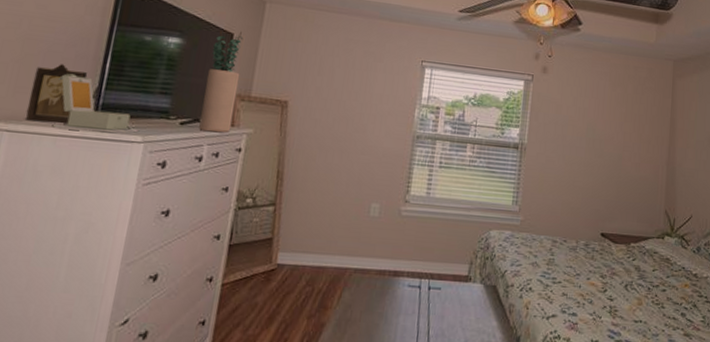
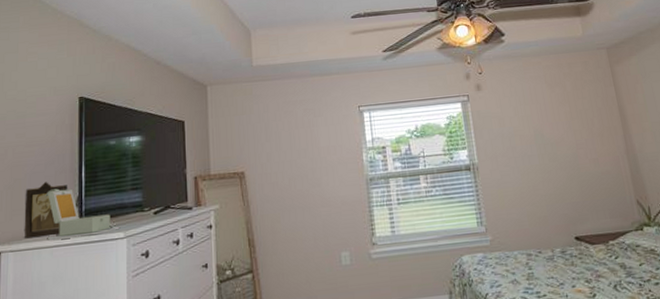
vase: present [199,30,244,133] -> none [168,117,199,216]

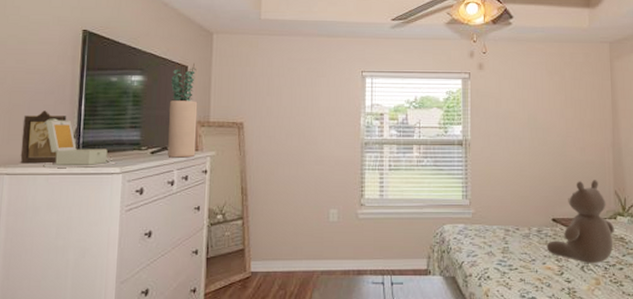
vase: none [168,117,199,216] -> present [168,63,198,158]
teddy bear: none [573,191,645,282] -> present [546,180,615,264]

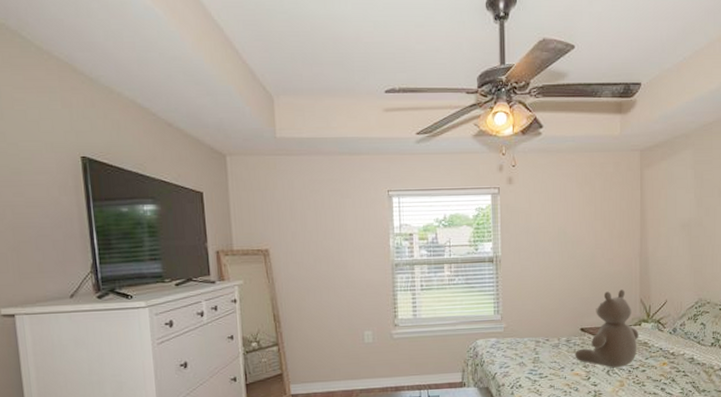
photo frame: present [21,111,66,164] -> none [33,246,79,303]
jewelry box: present [43,118,116,169] -> none [55,254,140,307]
vase: present [168,63,198,158] -> none [187,188,223,289]

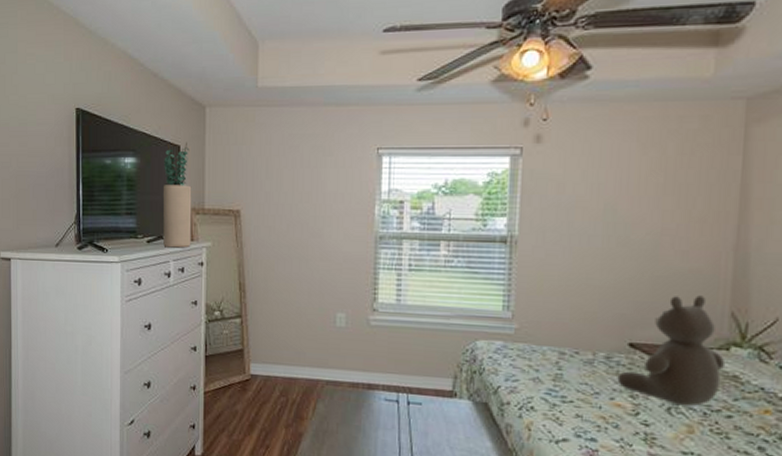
vase: none [187,188,223,289] -> present [162,142,192,248]

